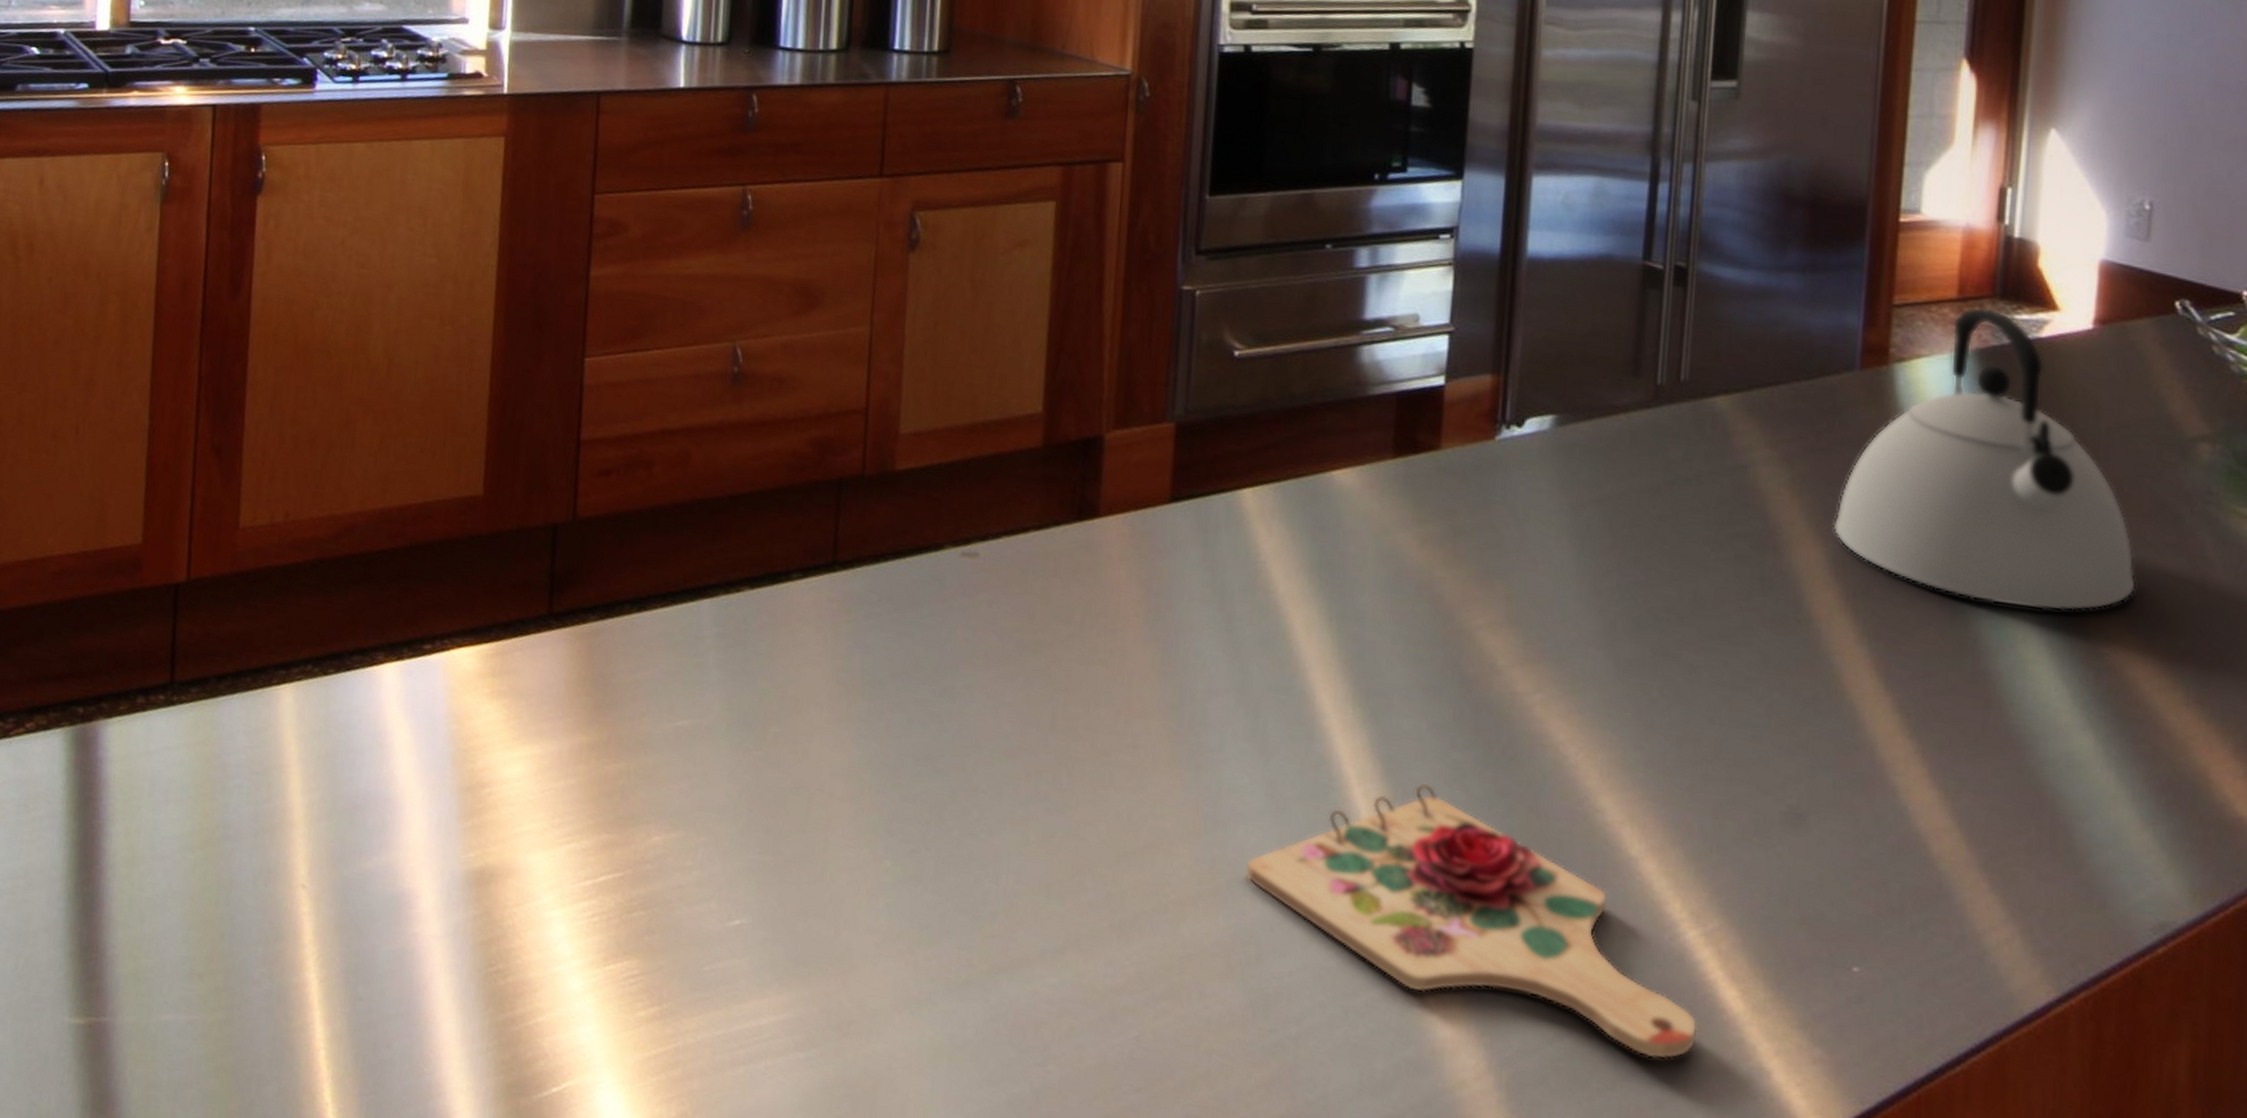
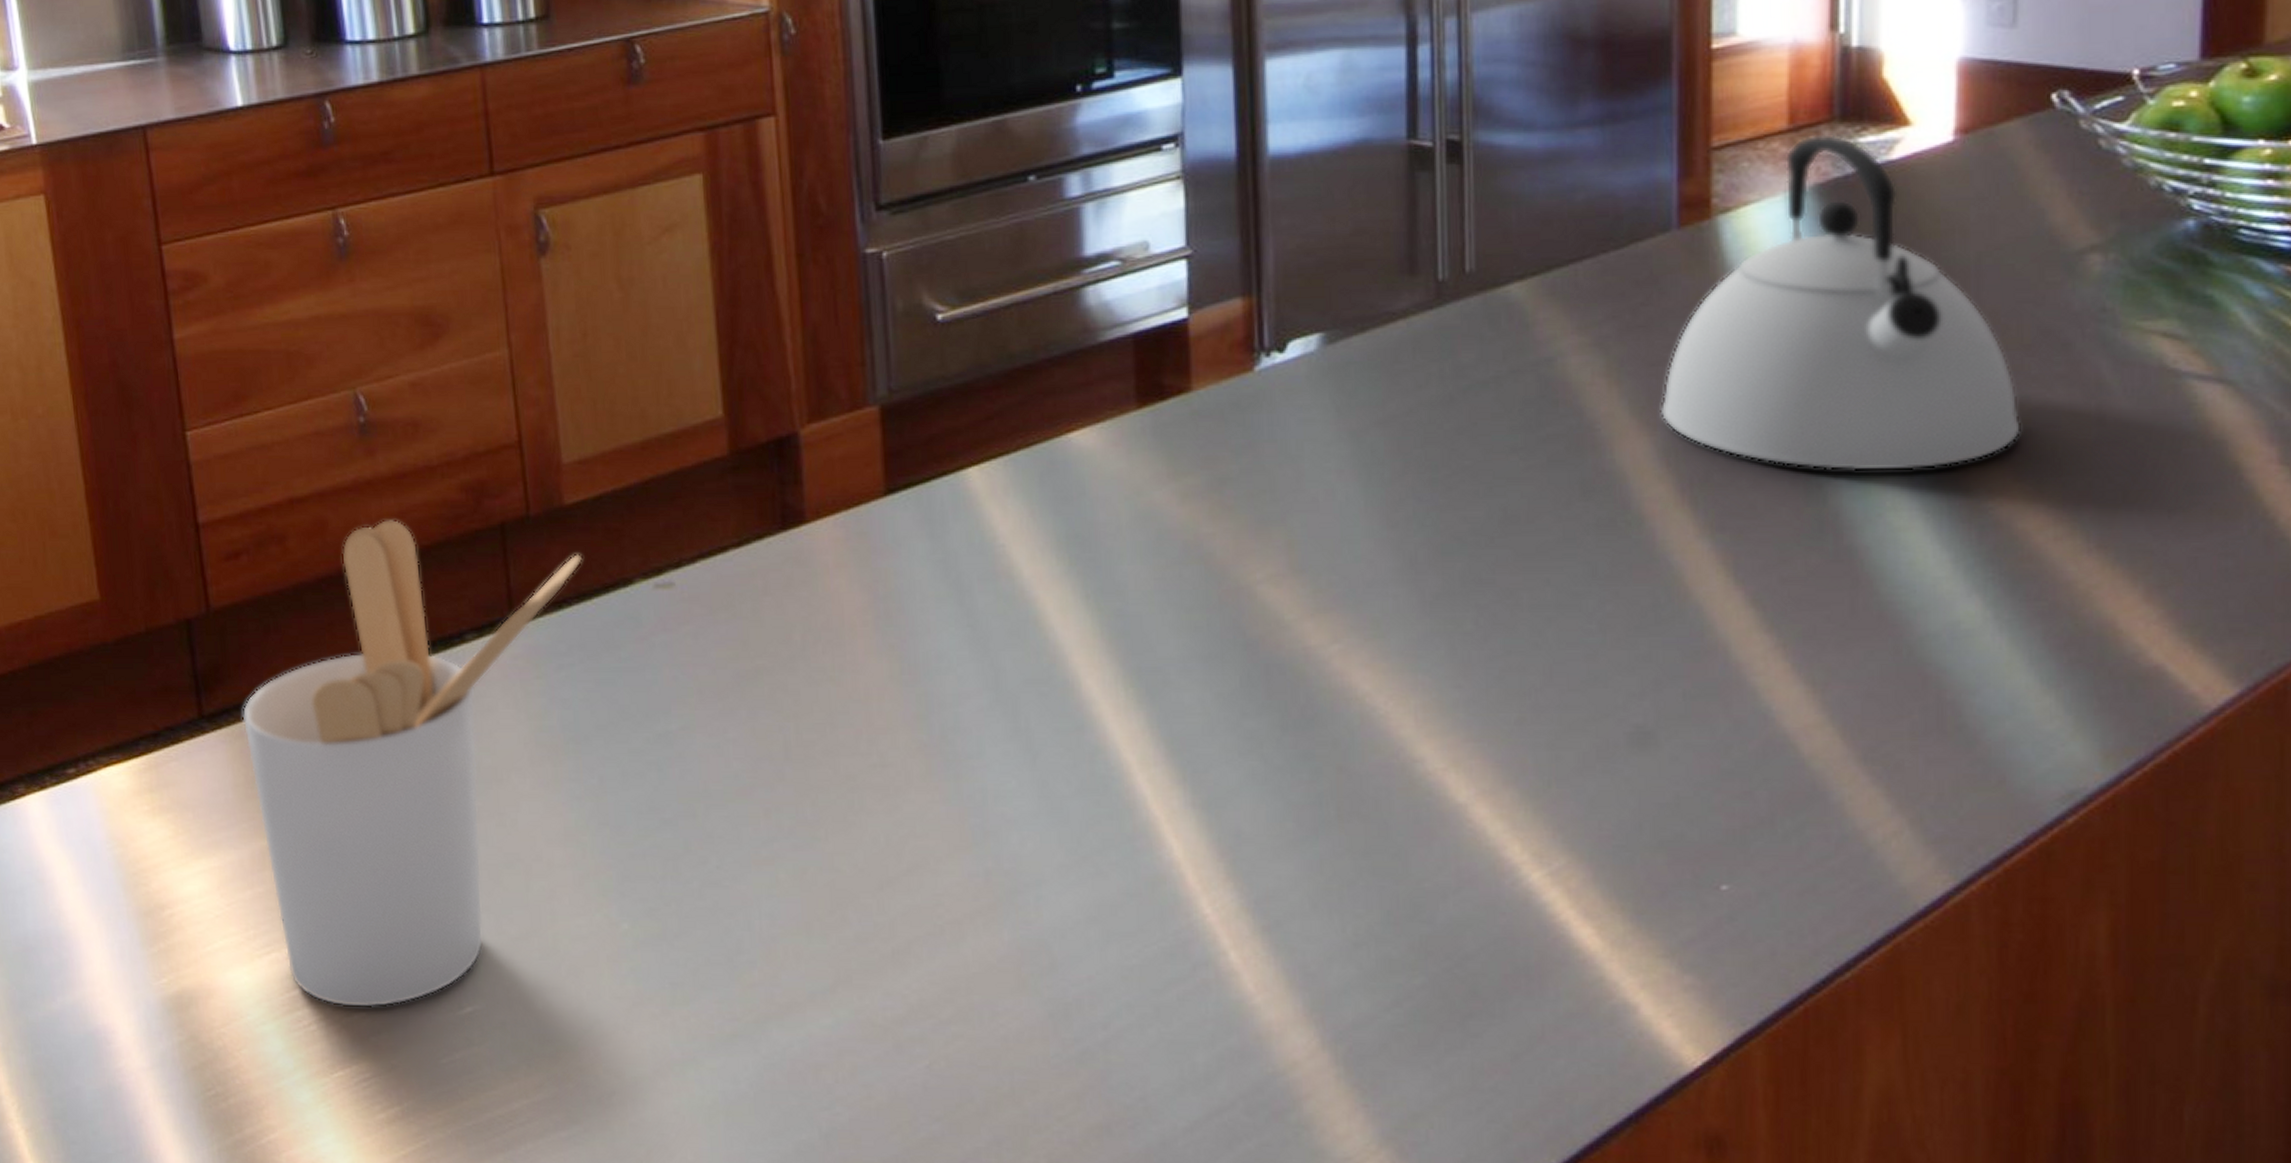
utensil holder: none [583,460,904,909] -> present [242,519,583,1009]
cutting board: present [1245,782,1698,1060] -> none [1024,758,1552,1011]

